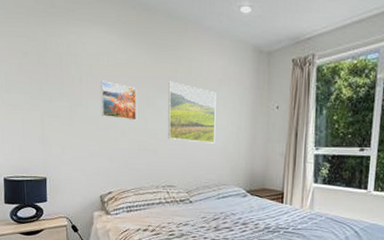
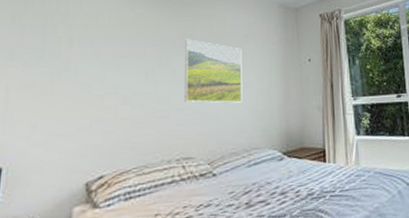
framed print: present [100,81,137,121] -> none [95,41,146,84]

